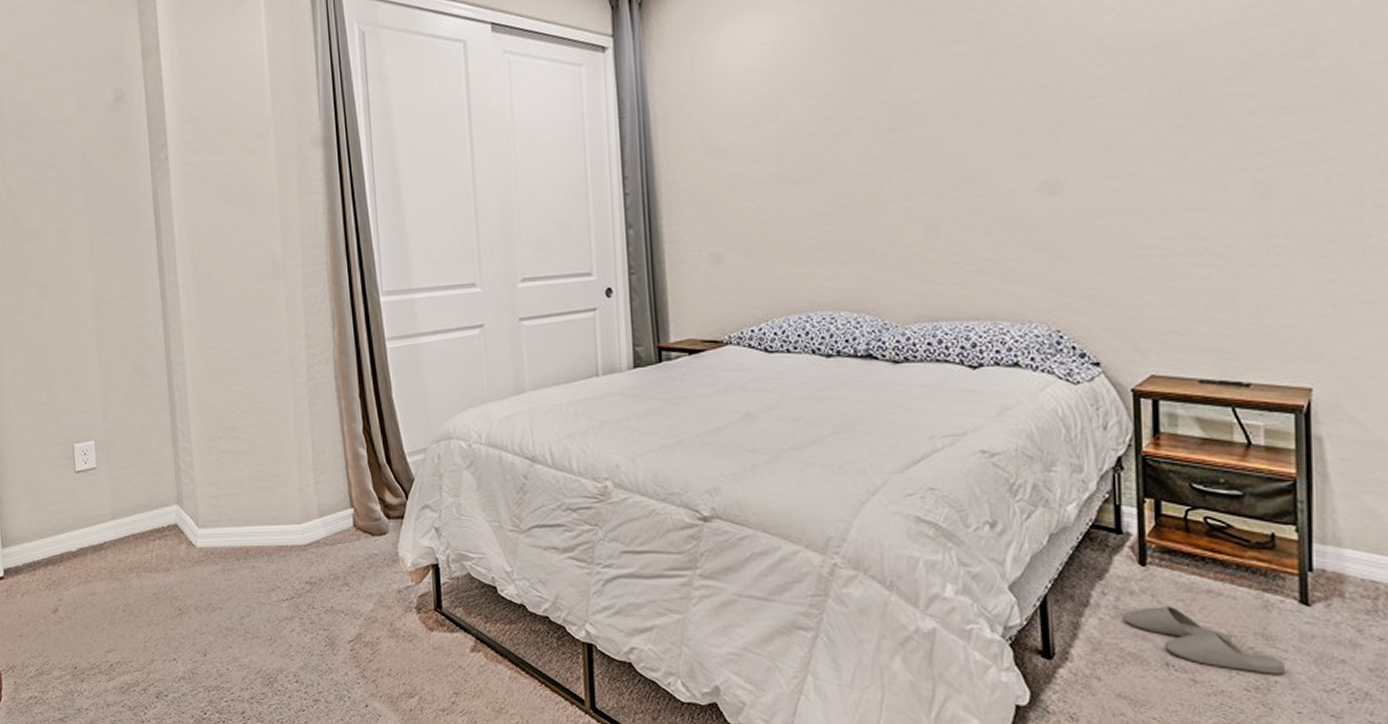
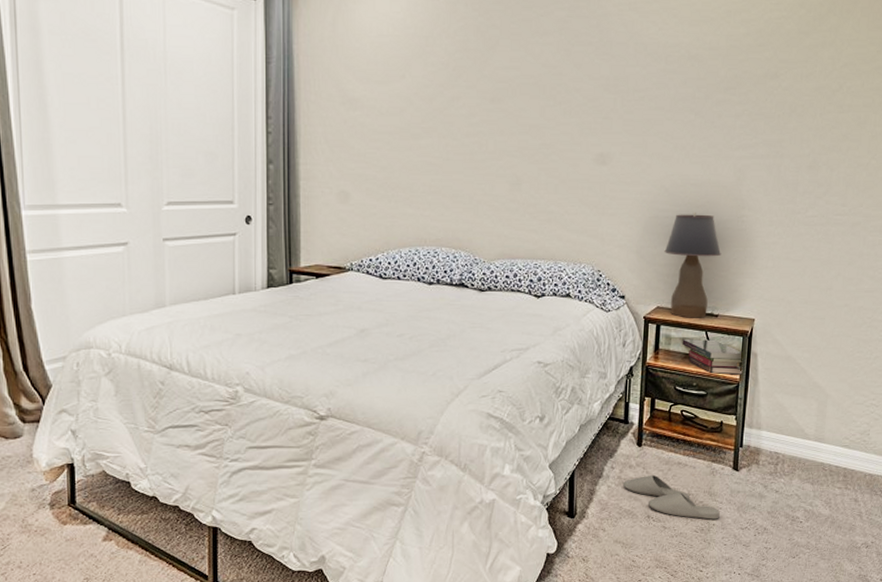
table lamp: none [1154,245,1247,390] -> present [664,211,722,318]
books: none [1195,417,1302,468] -> present [682,338,744,375]

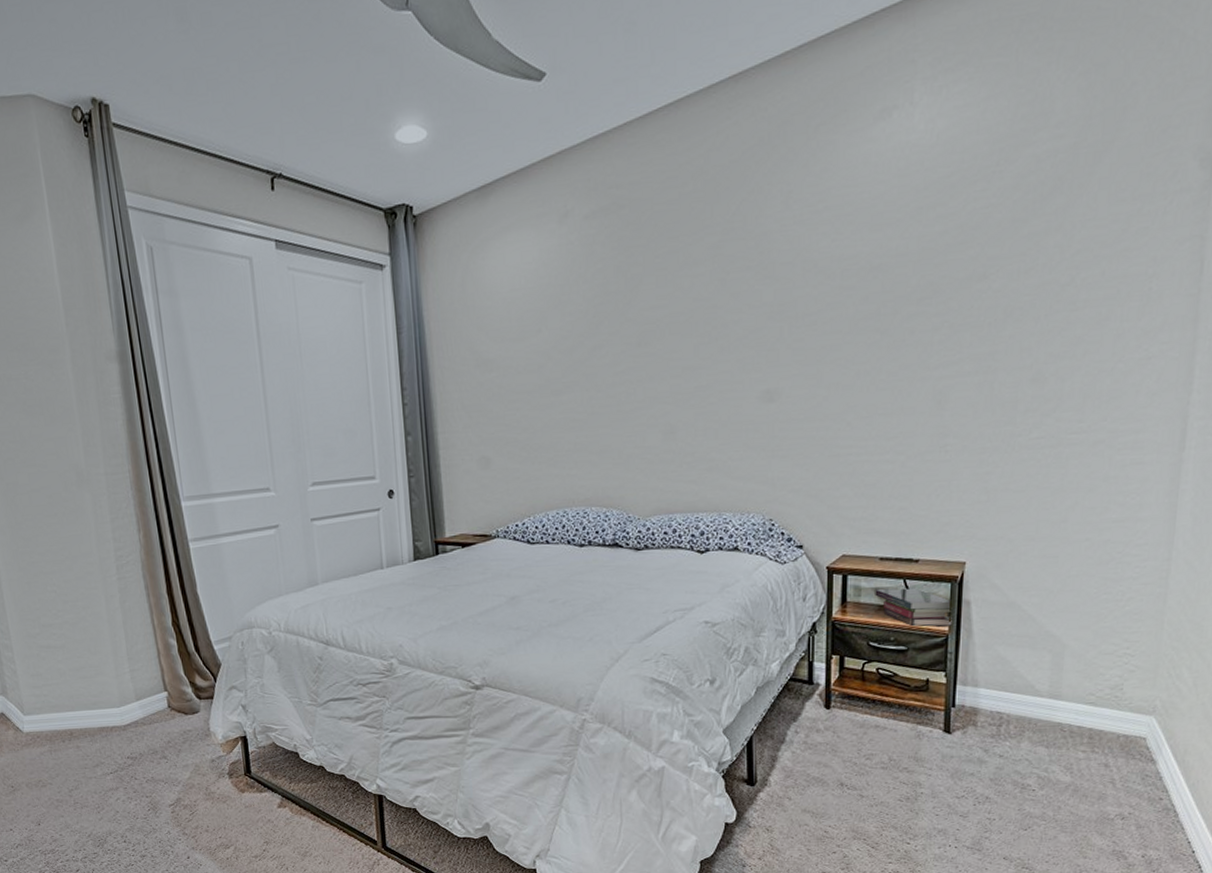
slippers: present [623,474,720,520] -> none [810,739,929,788]
table lamp: present [664,211,722,318] -> none [848,445,921,566]

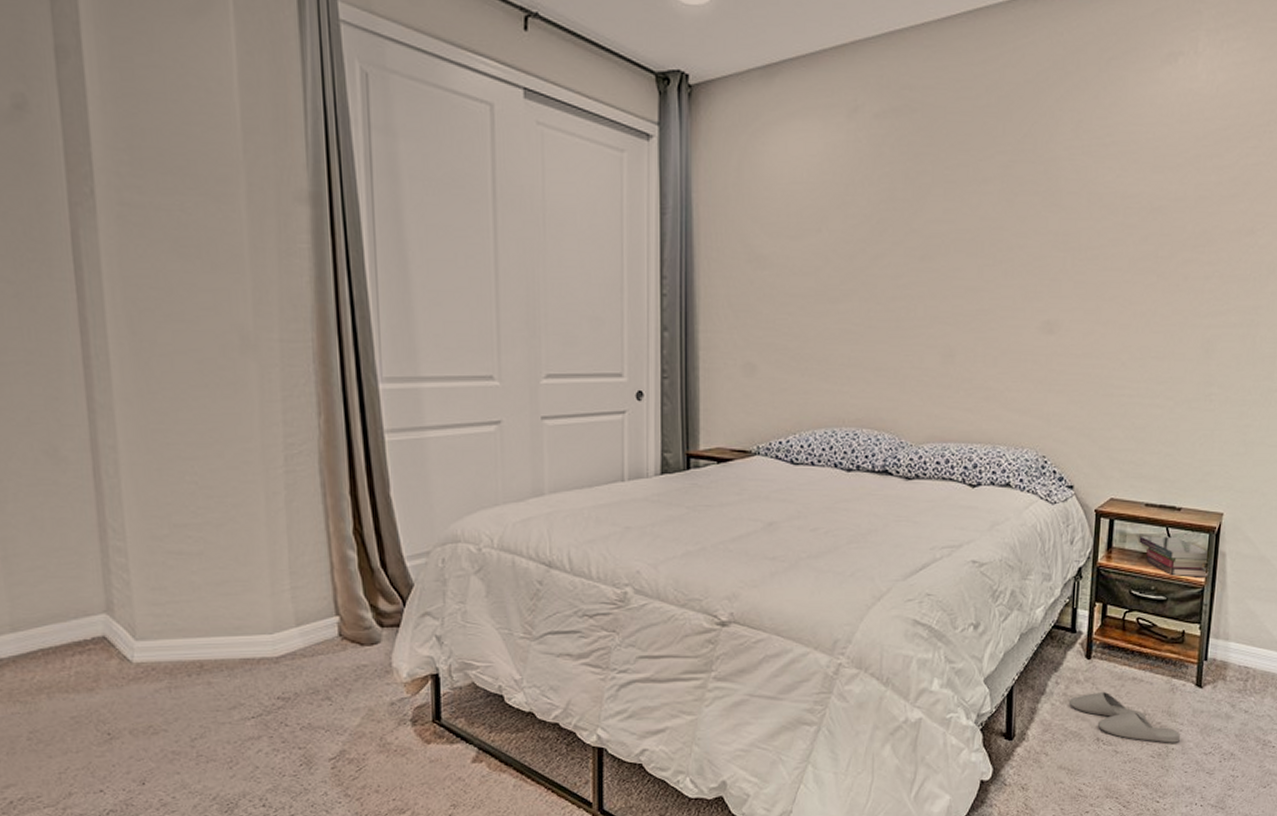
slippers: none [810,739,929,788] -> present [1069,691,1180,743]

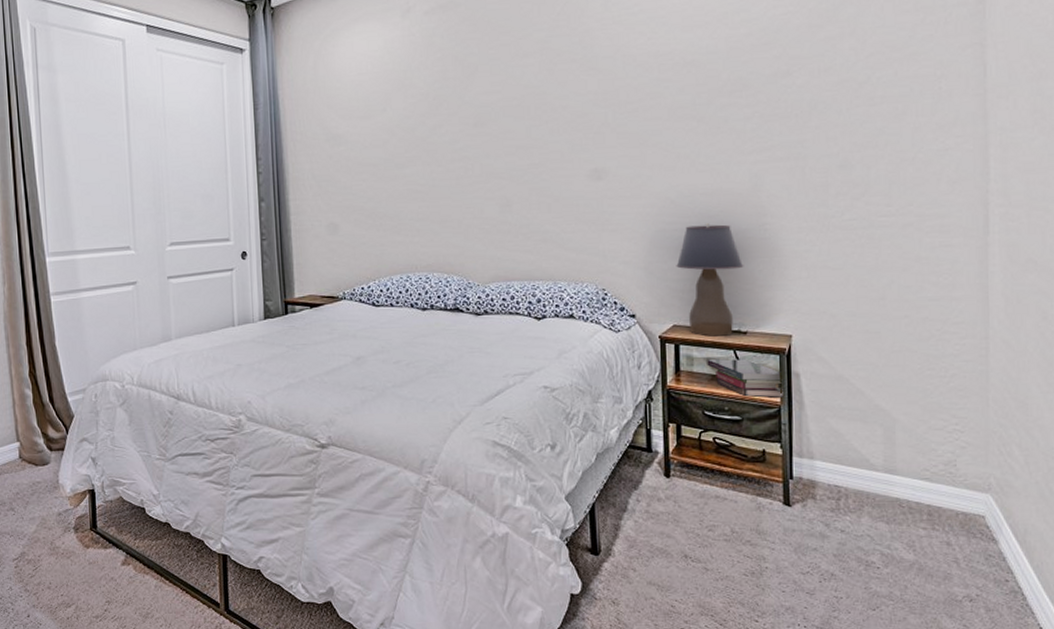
slippers: present [1069,691,1180,743] -> none [652,509,773,562]
table lamp: none [1119,389,1186,512] -> present [676,222,744,337]

